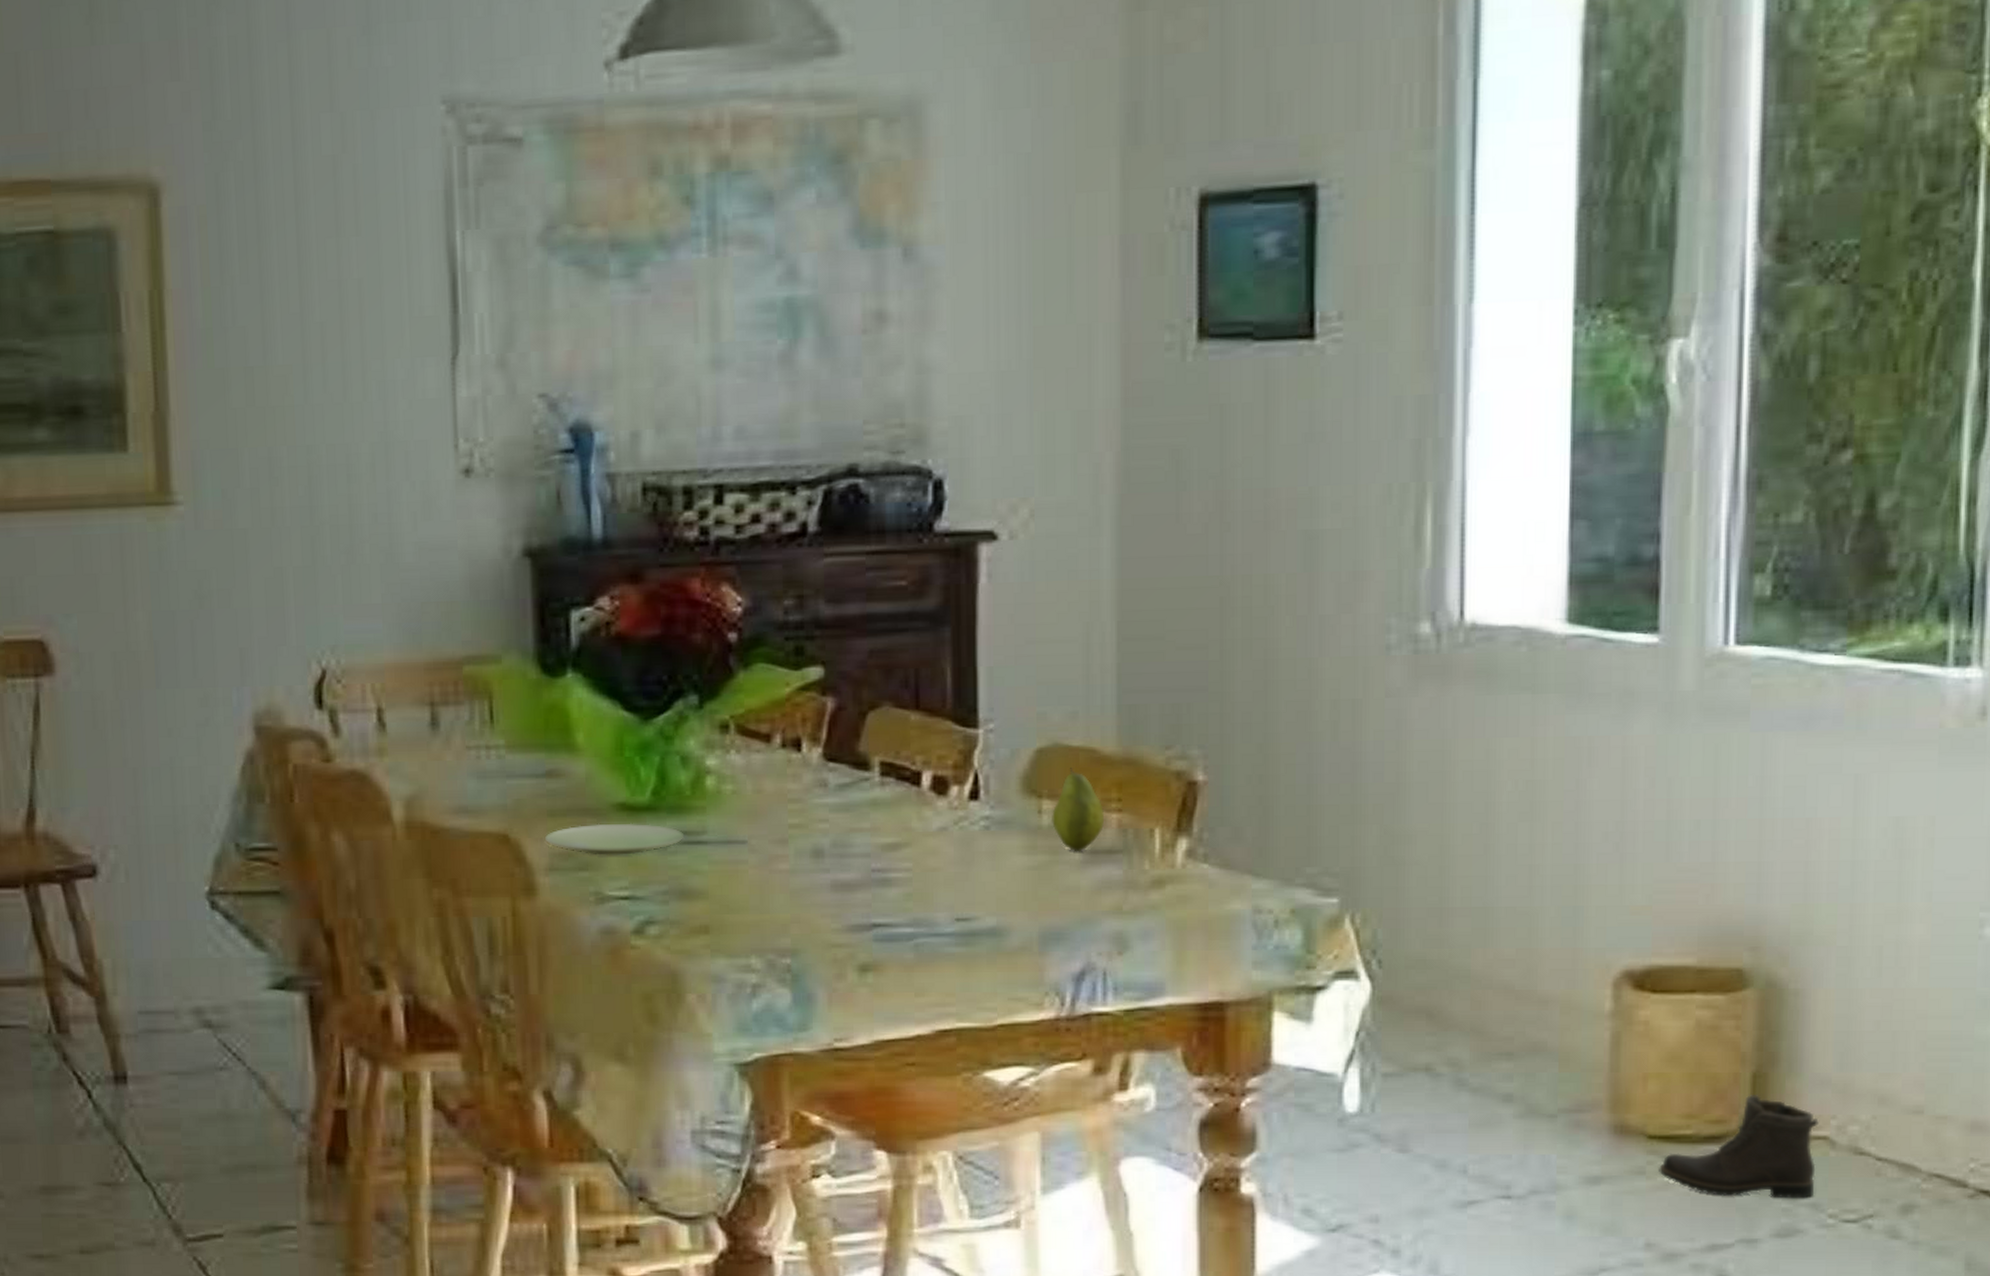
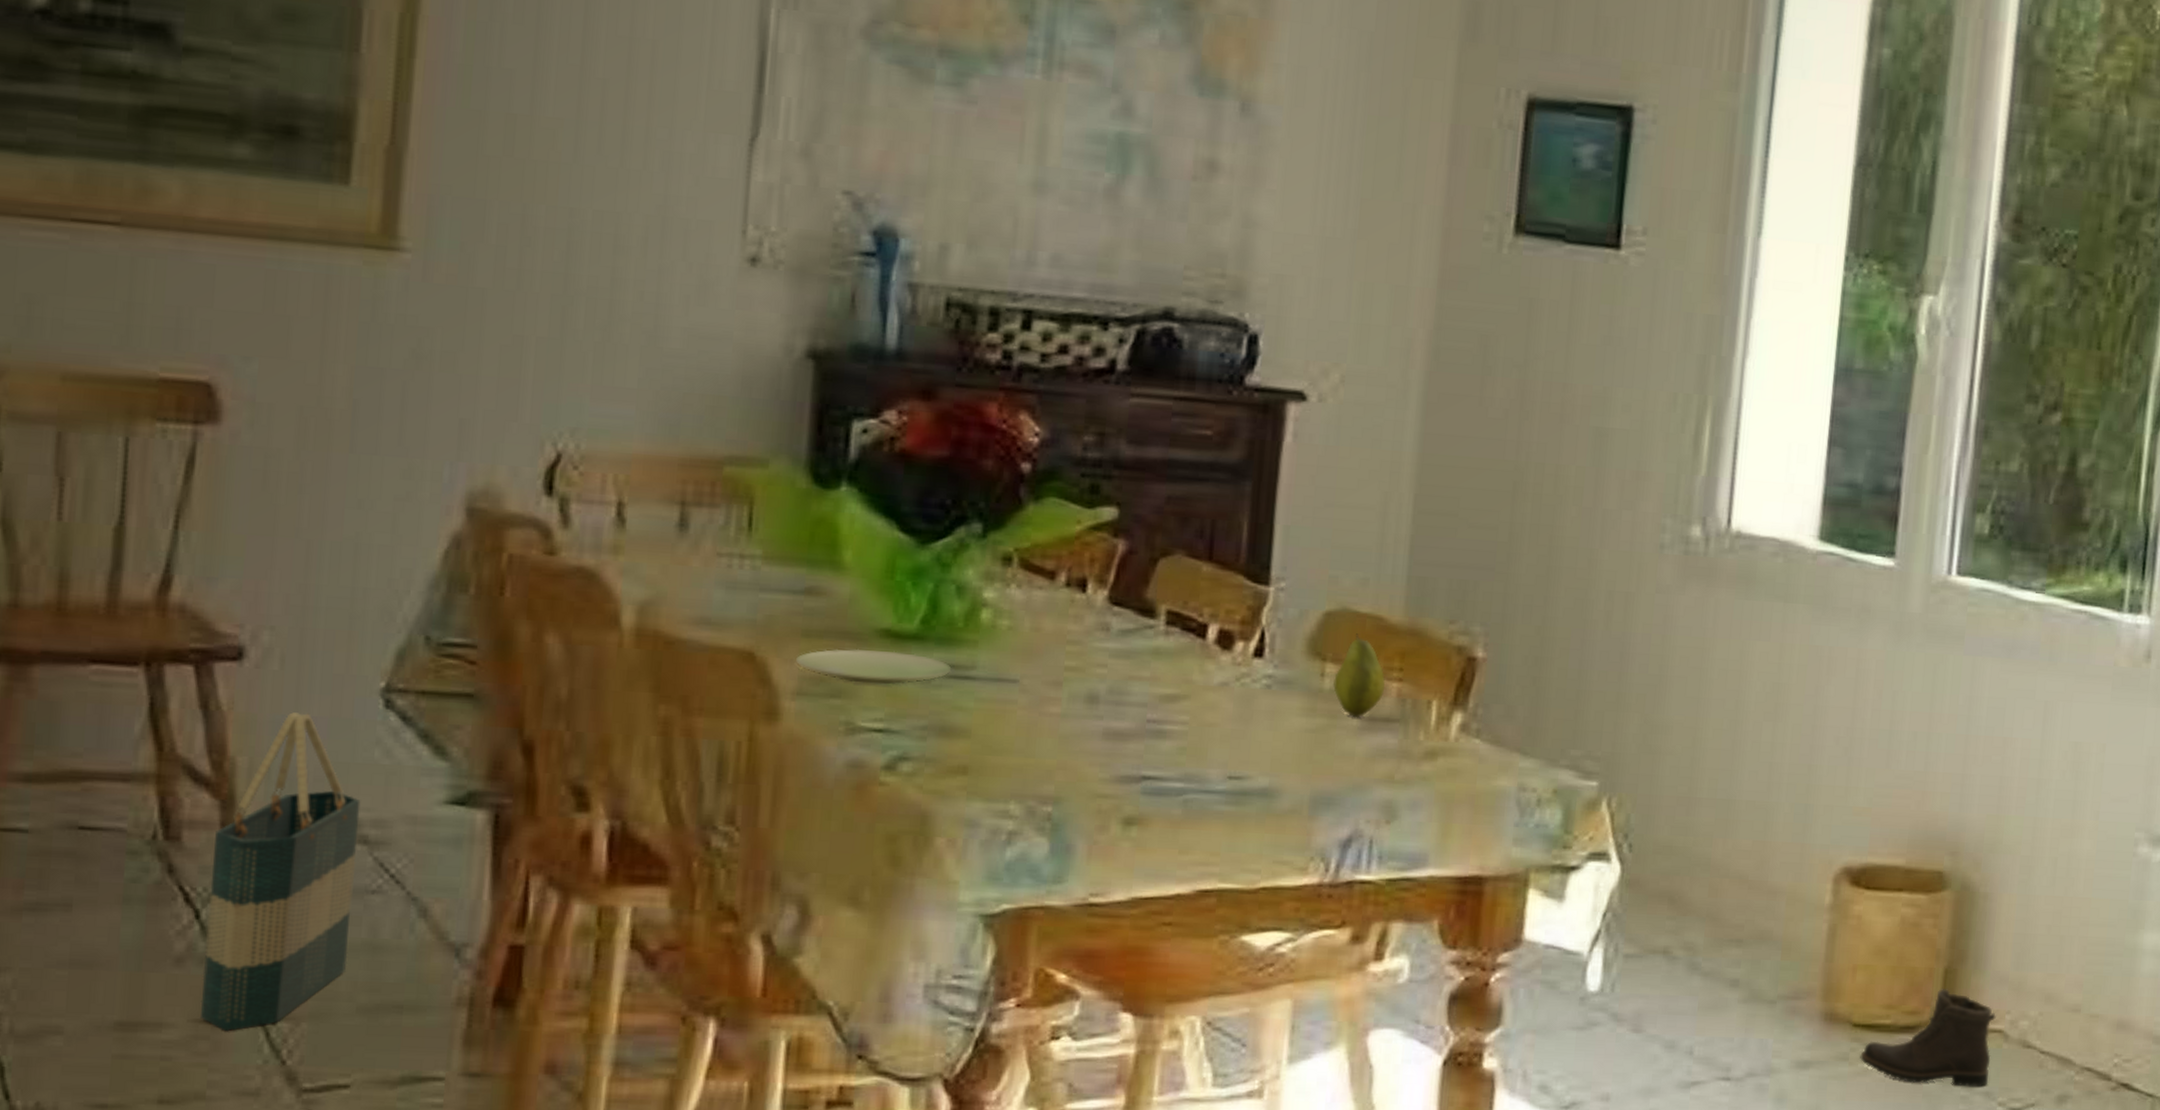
tote bag: none [95,918,208,1191] -> present [200,712,361,1031]

